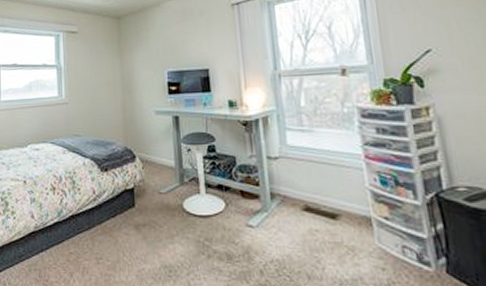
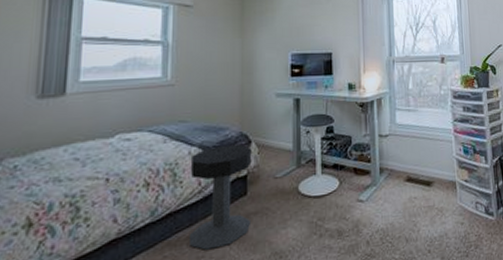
side table: none [86,158,141,253] -> present [188,144,252,250]

